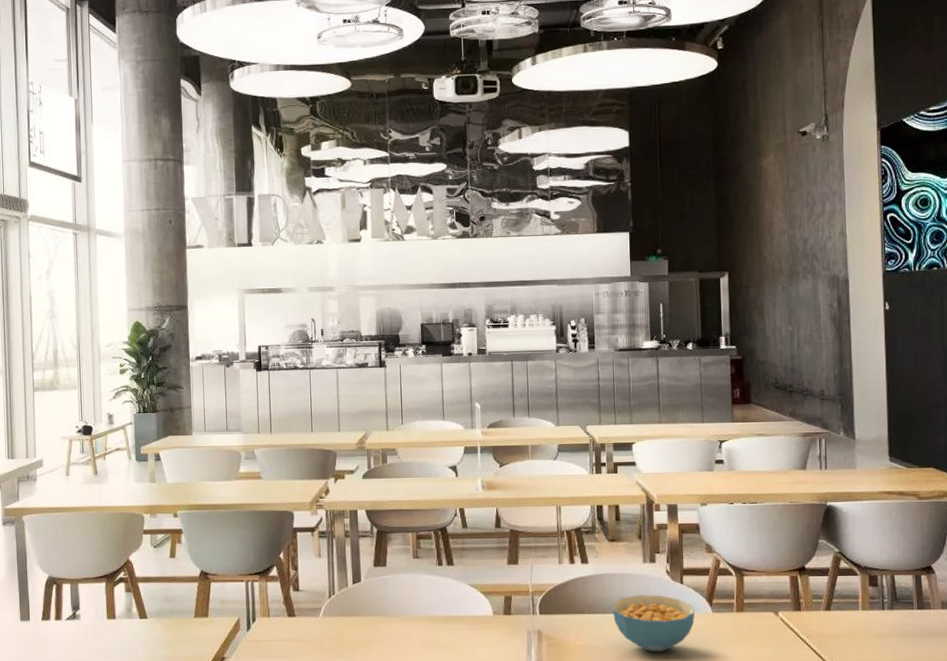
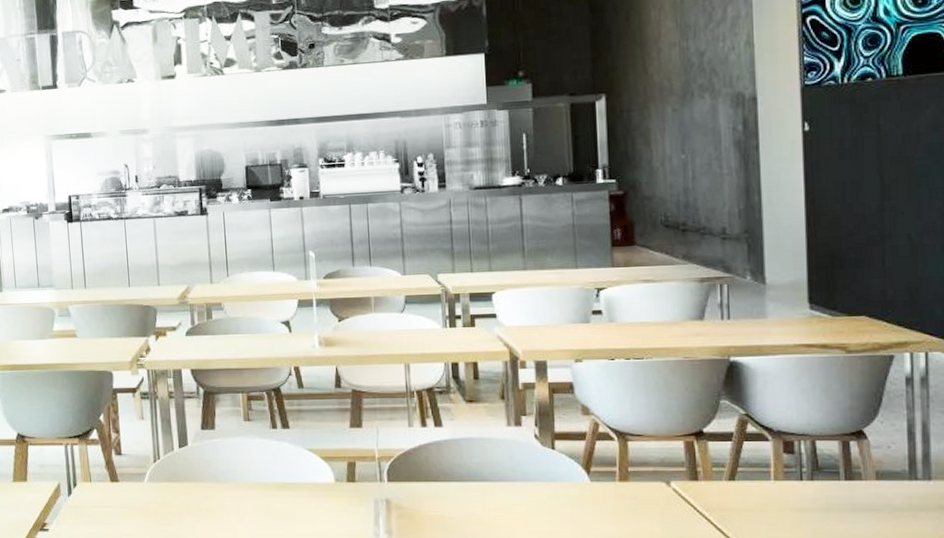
cereal bowl: present [612,595,695,653] -> none [471,461,569,525]

